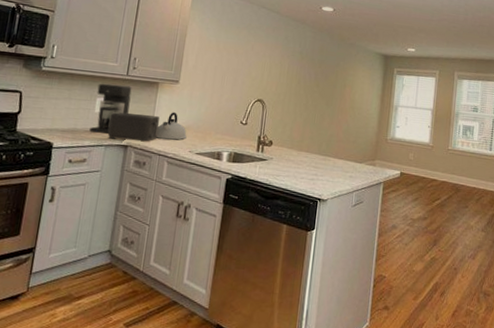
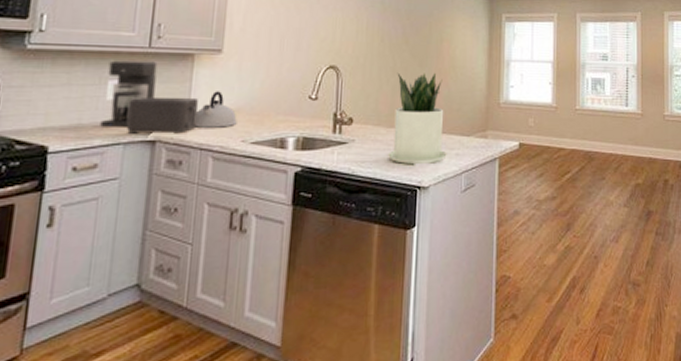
planter: none [297,108,343,182] -> present [388,72,447,164]

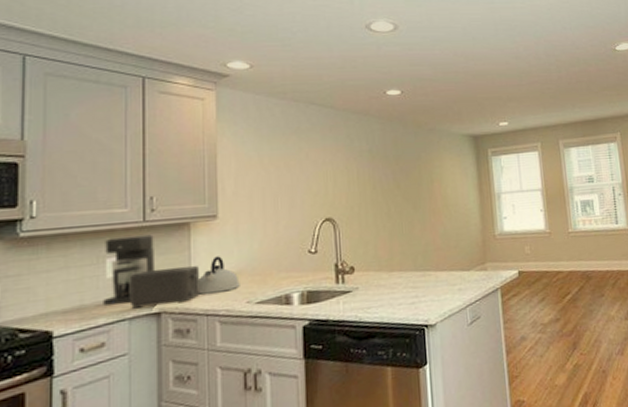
planter: present [388,72,447,164] -> none [392,214,450,305]

